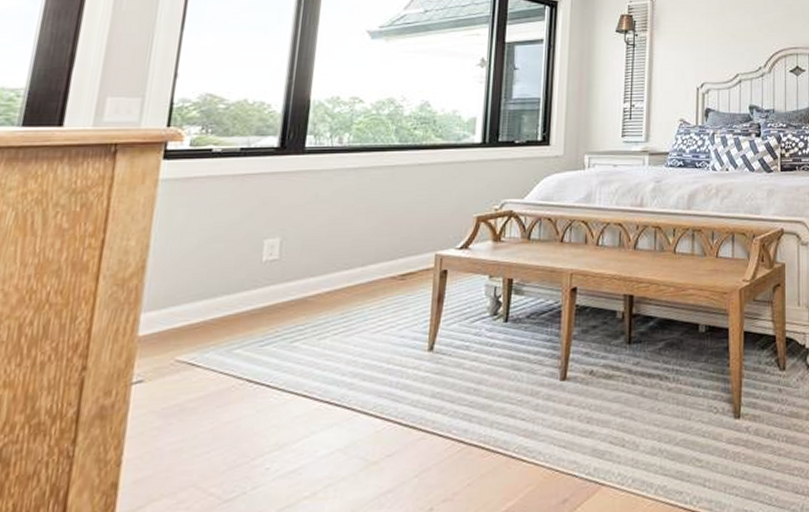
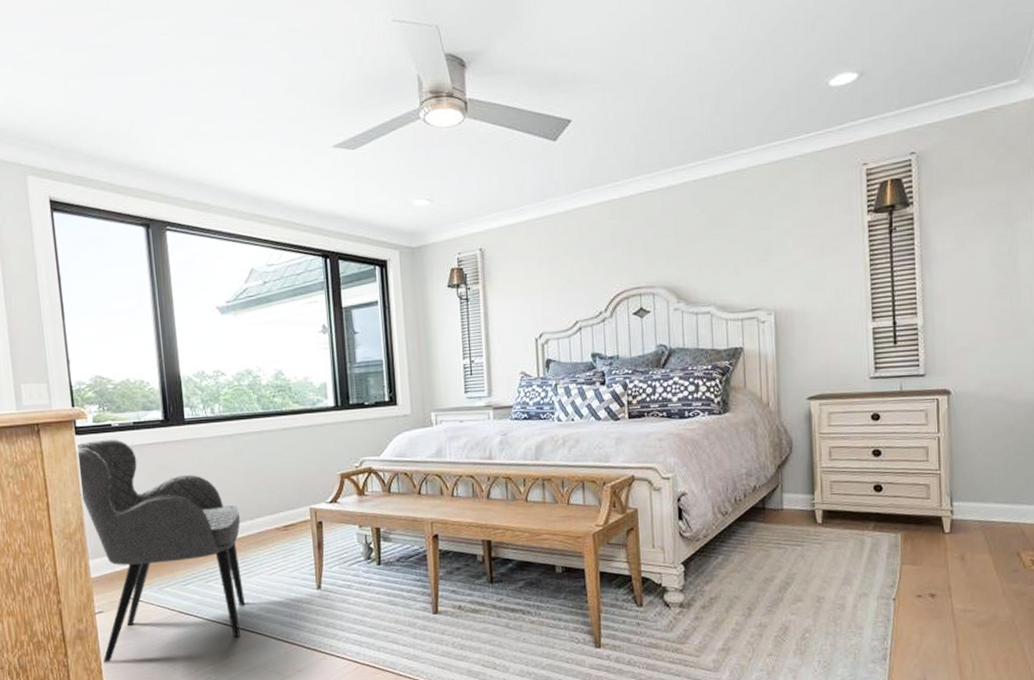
armchair: none [127,166,350,451] -> present [76,438,245,663]

